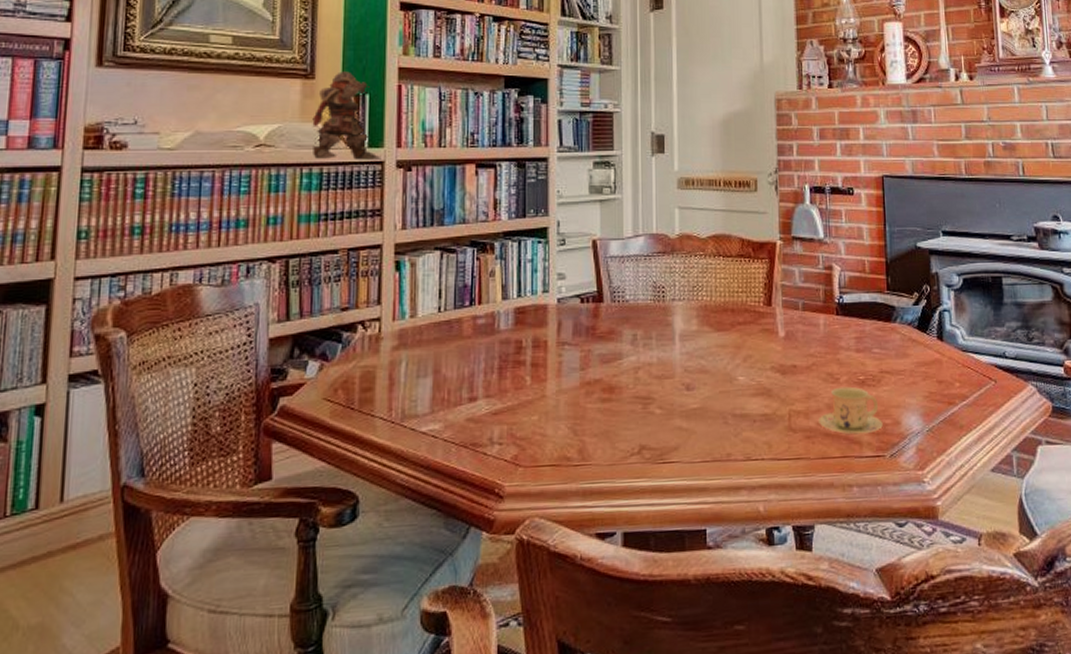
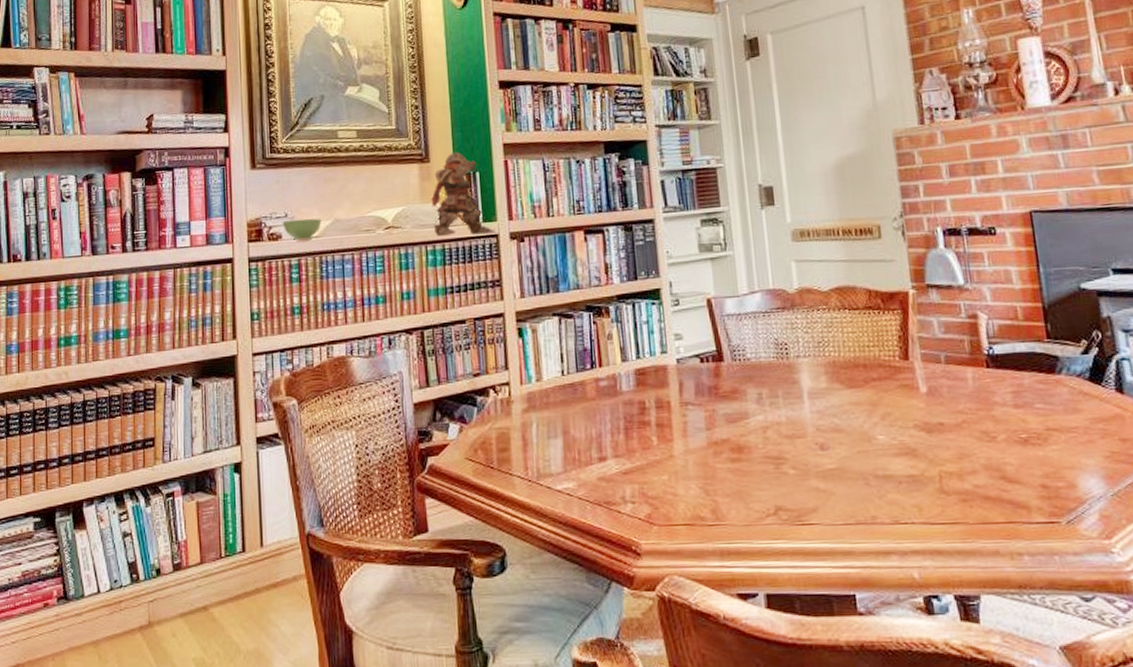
bowl: none [129,128,180,154] -> present [282,218,322,243]
cup and saucer: present [817,386,883,435] -> none [974,445,1055,499]

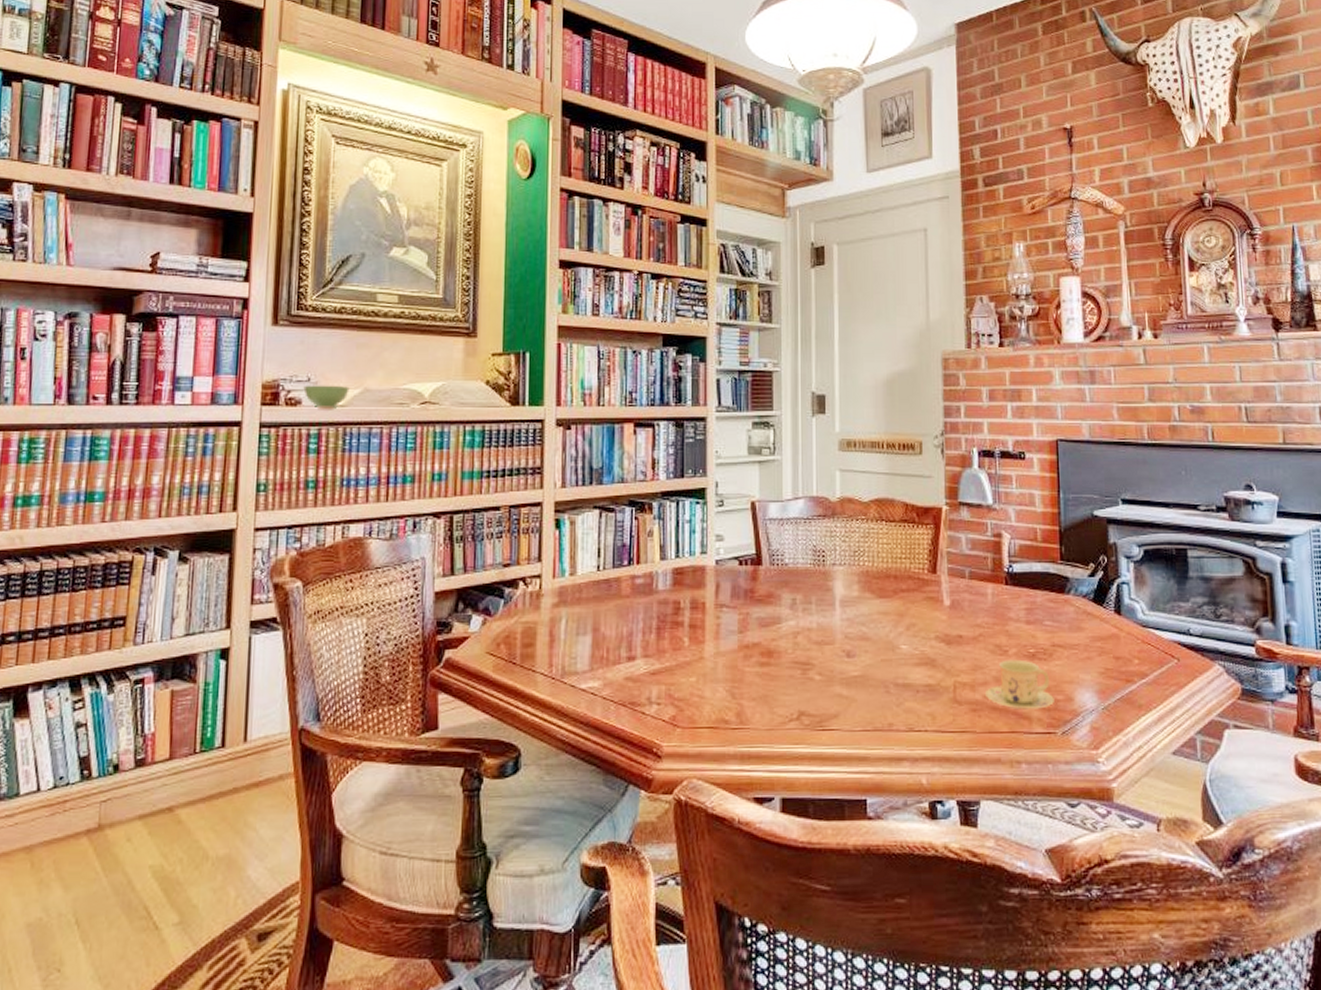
figurine: present [431,152,496,236] -> none [475,330,541,418]
cup and saucer: none [974,445,1055,499] -> present [984,659,1054,710]

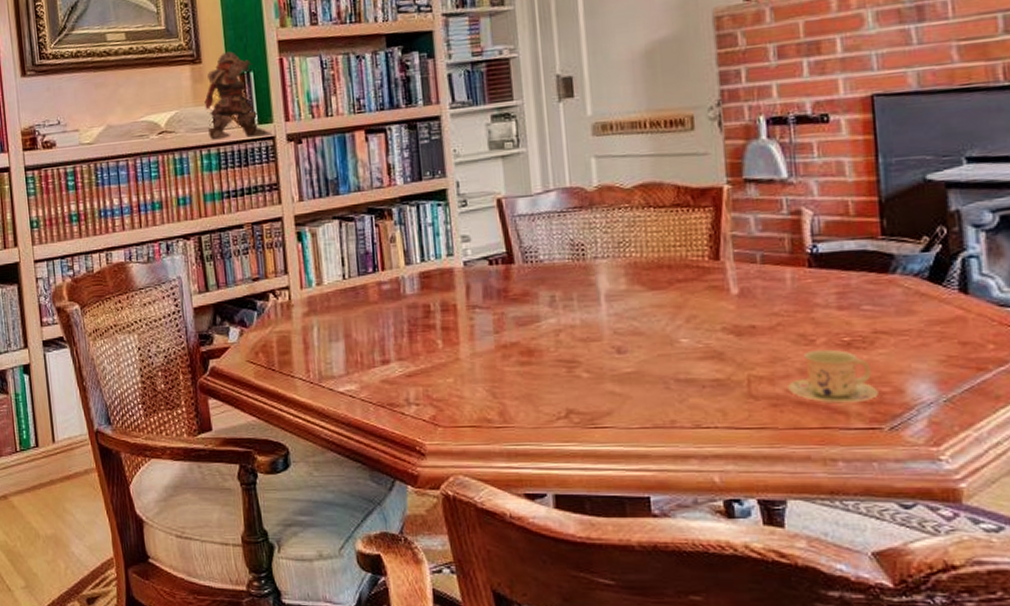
bowl: present [303,385,350,410] -> none [55,125,95,150]
figurine: none [475,330,541,418] -> present [204,51,272,140]

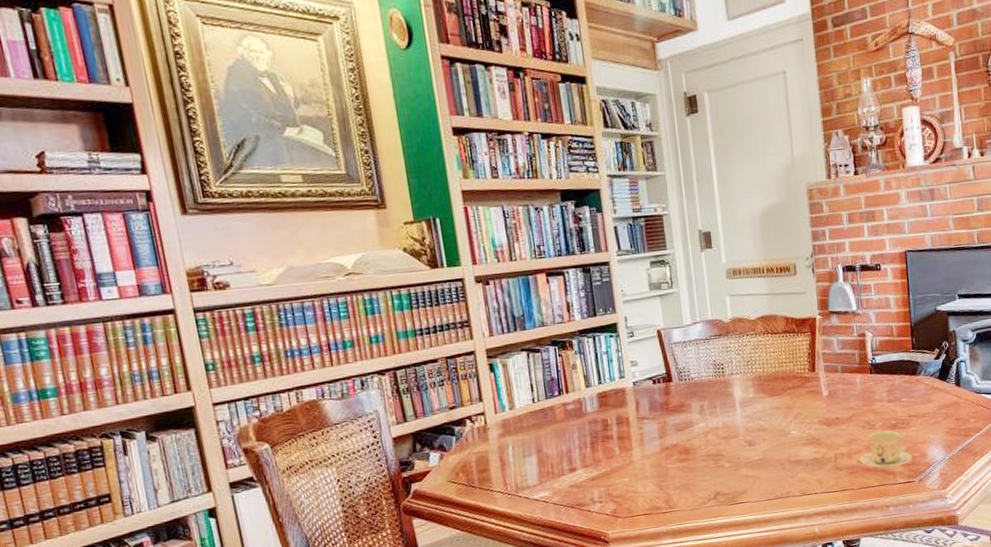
figurine: present [204,51,272,140] -> none [391,198,461,282]

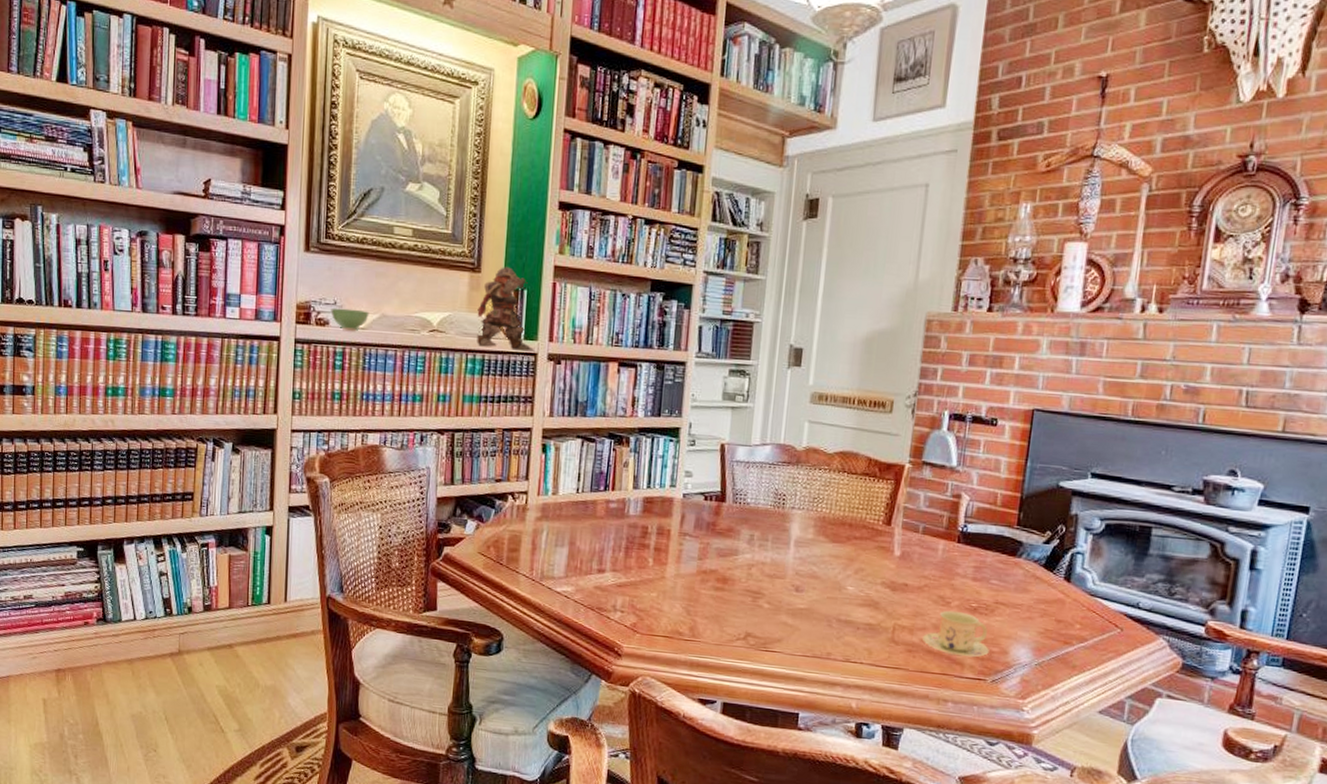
bowl: none [228,266,274,291] -> present [331,308,369,332]
figurine: none [391,198,461,282] -> present [477,267,535,352]

